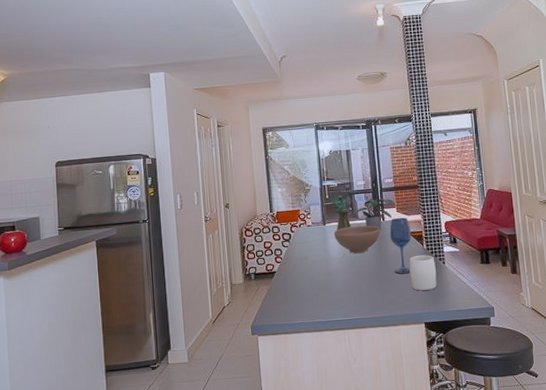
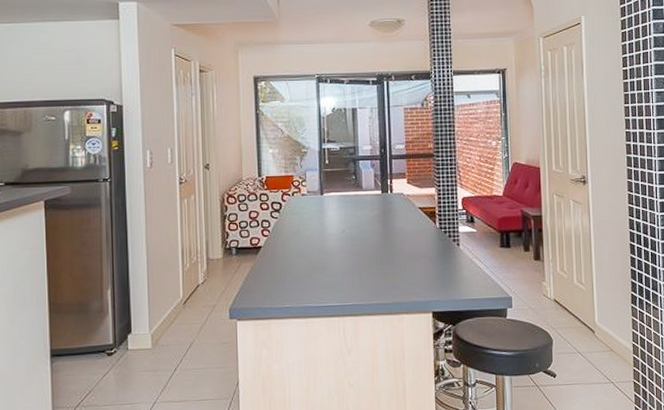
vase: present [330,193,351,230] -> none [331,158,353,201]
bowl: present [333,225,380,253] -> none [332,197,387,229]
potted plant: present [355,198,396,230] -> none [359,166,406,204]
wineglass: present [389,217,411,274] -> none [397,190,422,256]
mug: present [409,255,437,291] -> none [418,235,449,276]

